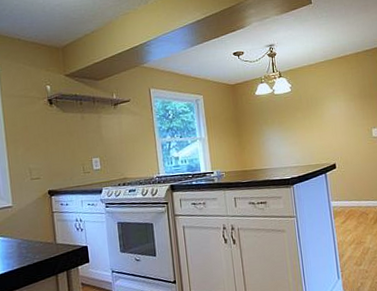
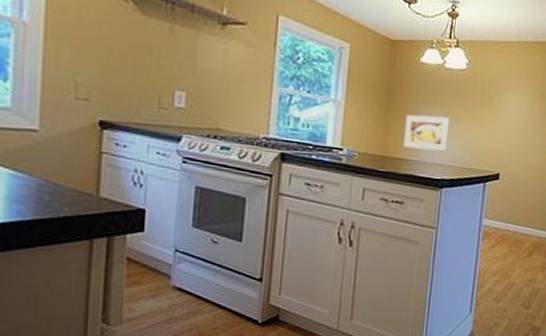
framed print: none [255,130,290,160] -> present [404,114,450,152]

